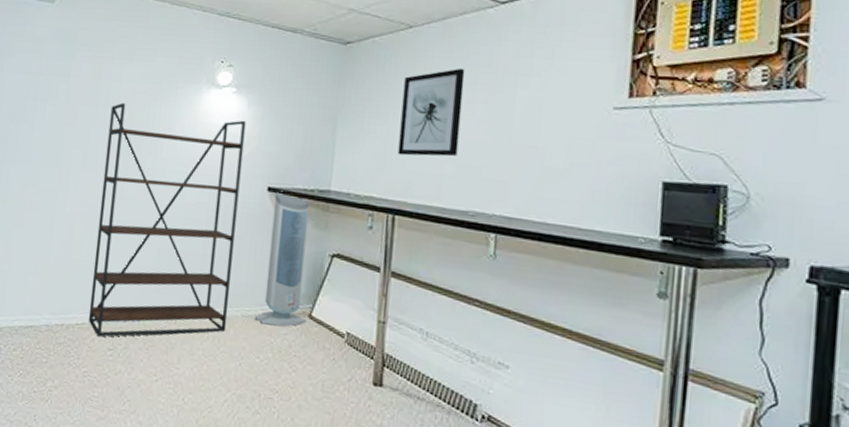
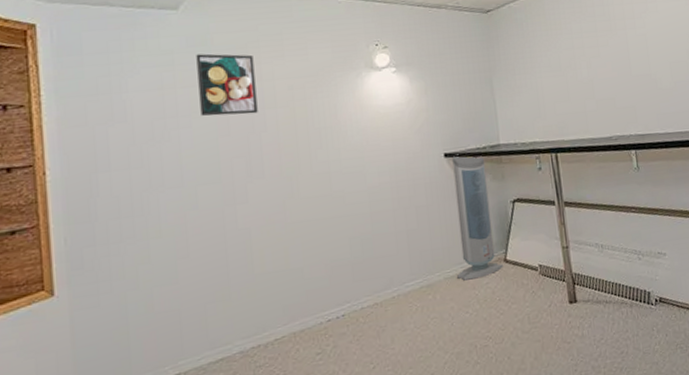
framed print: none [55,46,108,110] -> present [196,53,258,116]
bookshelf: present [88,102,246,337] -> none [268,96,433,345]
wall art: present [397,68,465,157] -> none [541,19,595,101]

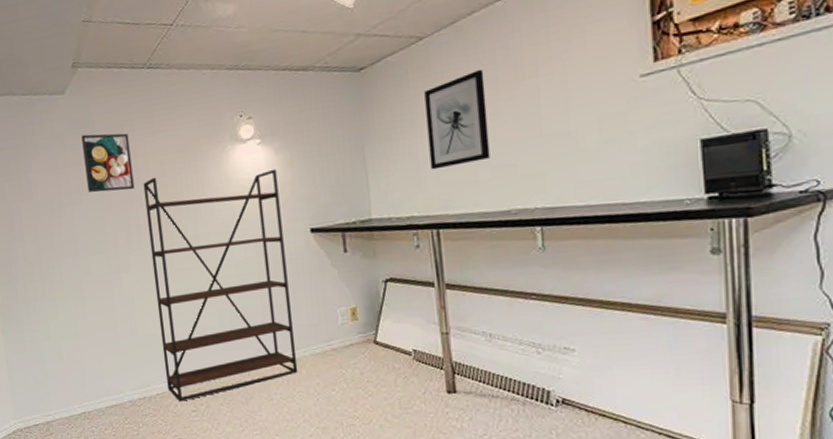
bookshelf: none [268,96,433,345] -> present [143,168,298,402]
air purifier: present [452,154,503,281] -> none [319,229,373,359]
wall art: none [541,19,595,101] -> present [424,69,490,170]

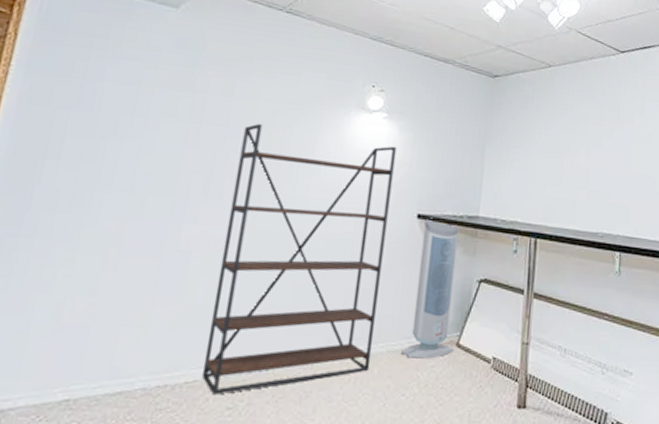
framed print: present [81,133,135,193] -> none [172,57,243,131]
air purifier: none [319,229,373,359] -> present [401,217,459,359]
wall art: present [424,69,490,170] -> none [539,105,594,184]

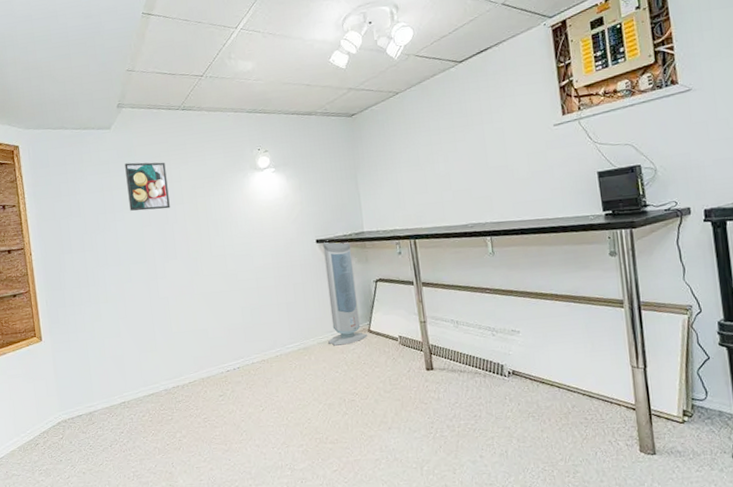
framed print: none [172,57,243,131] -> present [125,162,170,211]
bookshelf: present [201,123,397,395] -> none [177,192,308,388]

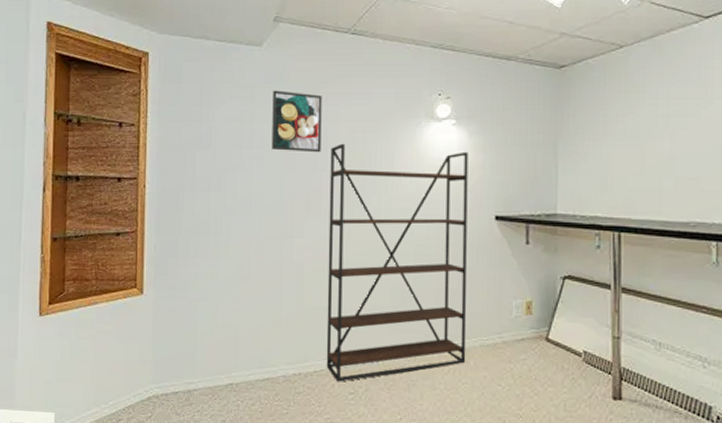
bookshelf: none [177,192,308,388] -> present [326,143,468,382]
air purifier: present [323,240,367,346] -> none [494,218,544,352]

